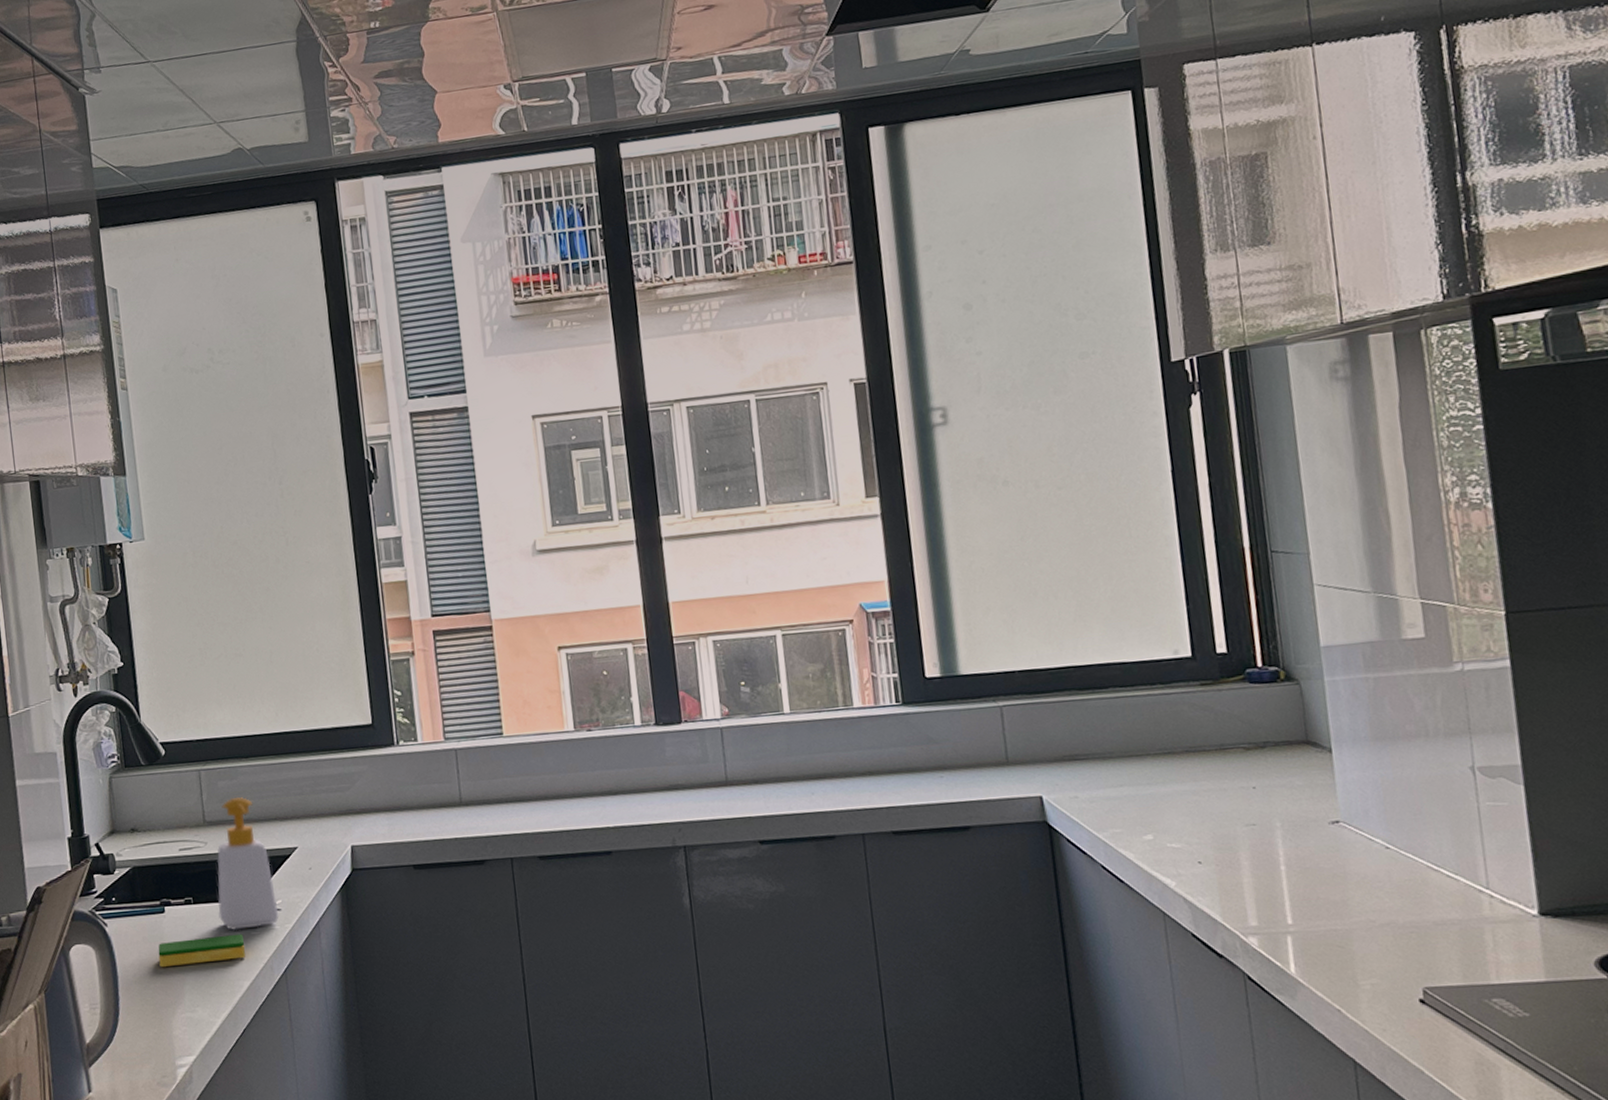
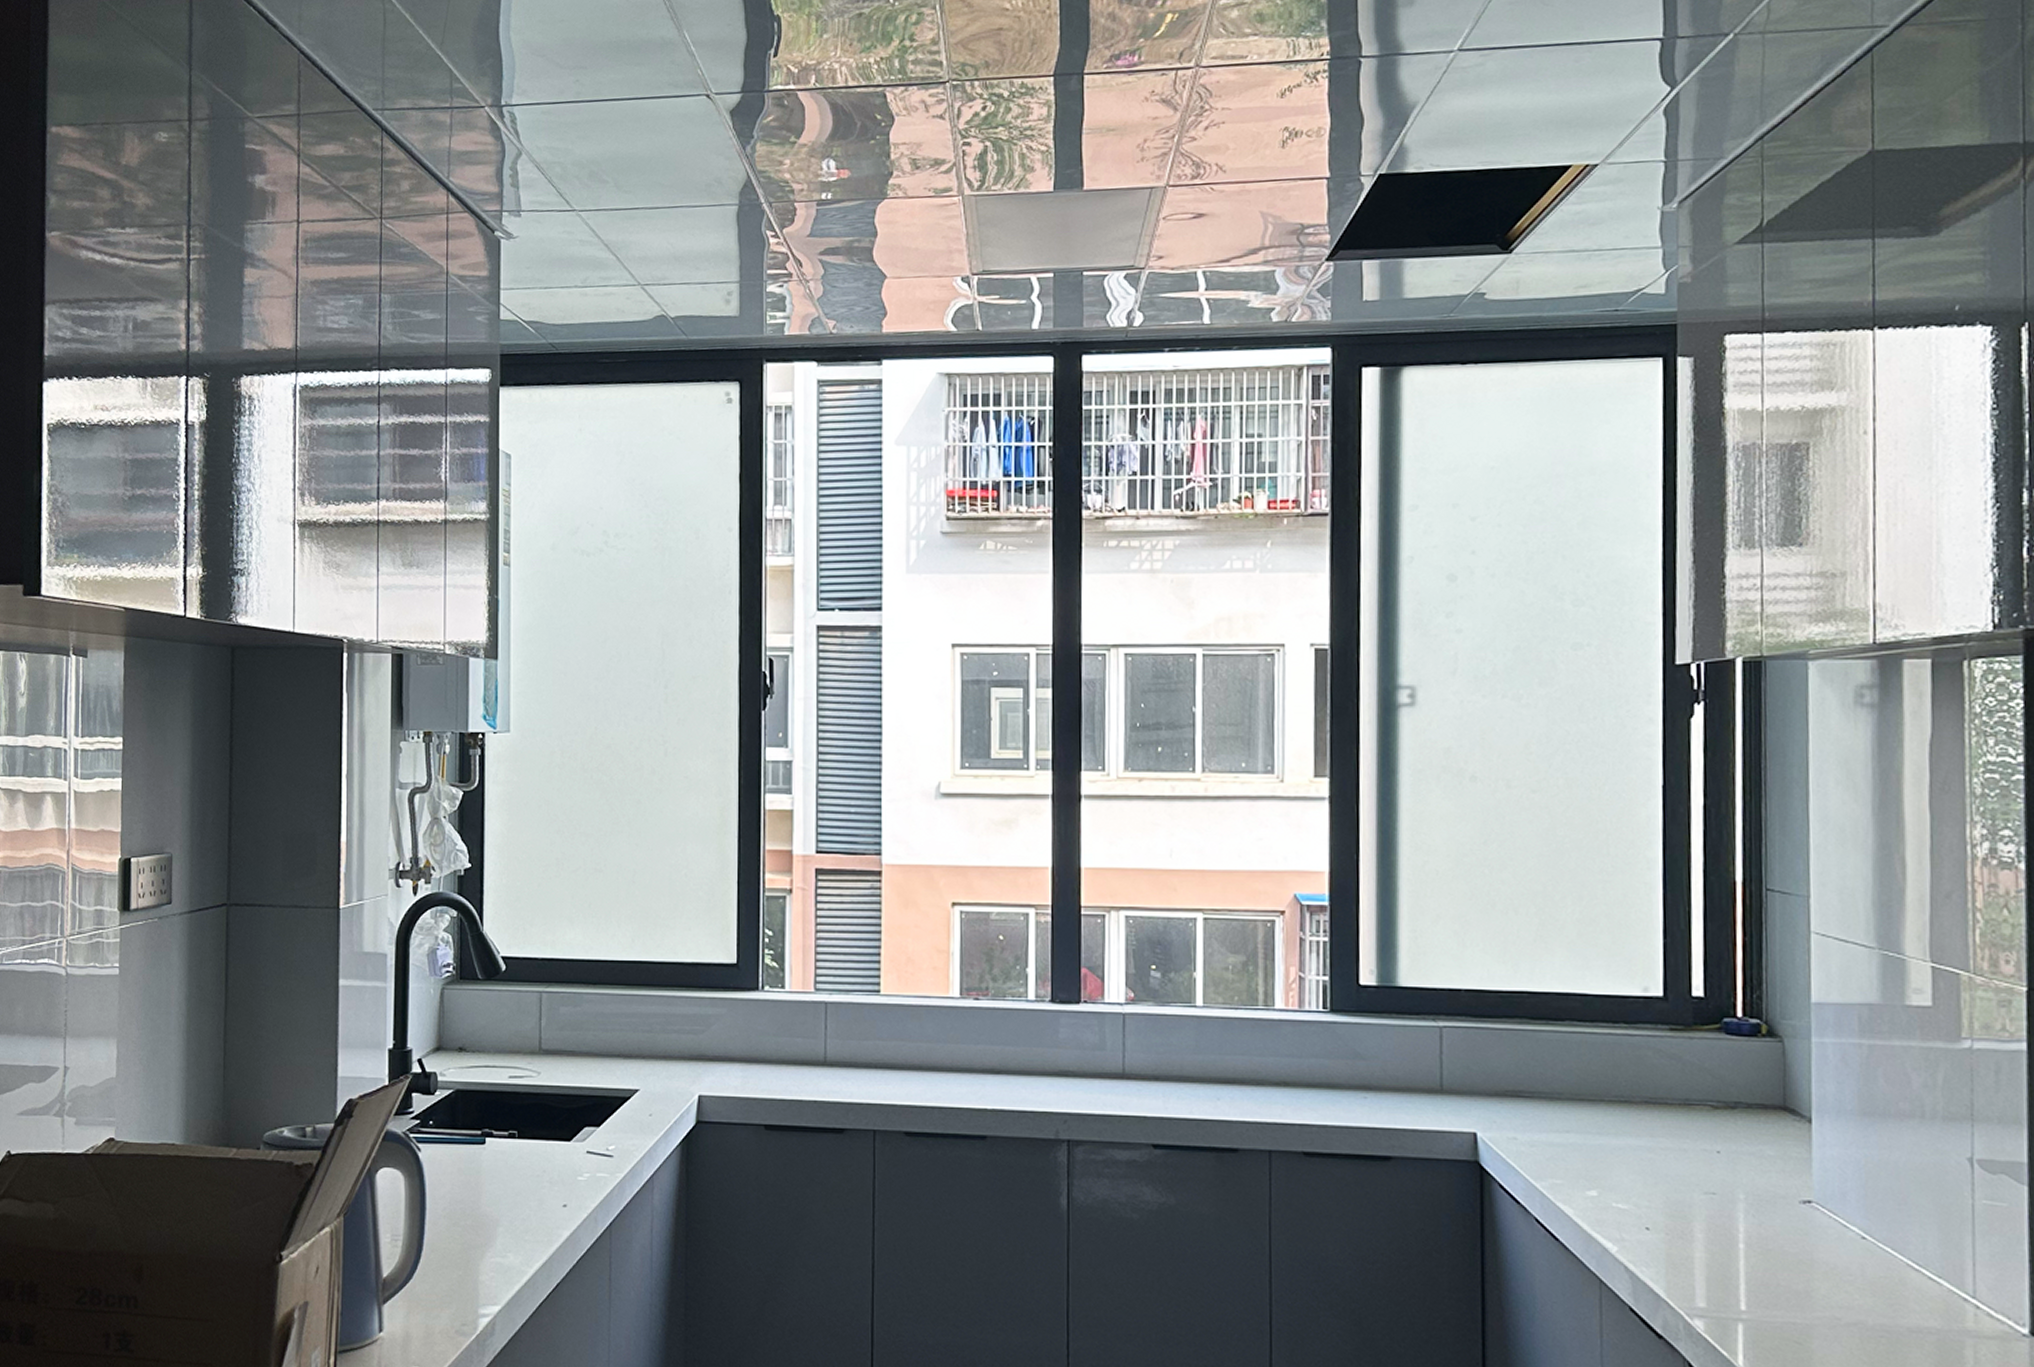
dish sponge: present [158,934,245,968] -> none [473,1176,568,1206]
soap bottle: present [217,797,279,930] -> none [544,1027,611,1174]

